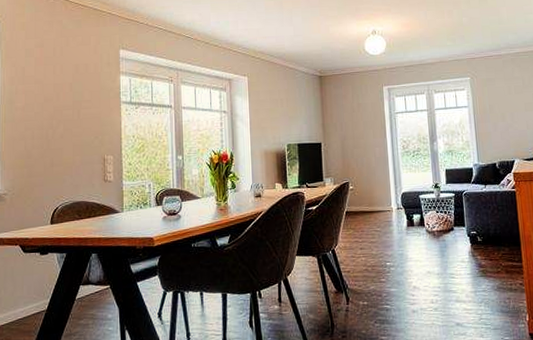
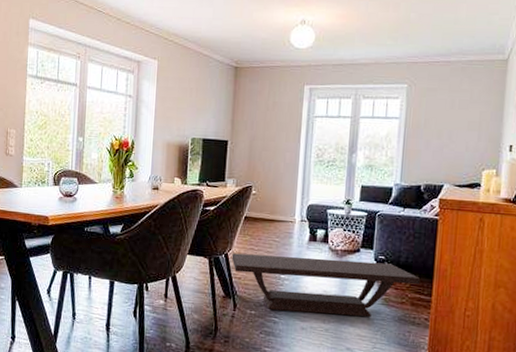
coffee table: none [338,237,511,298] -> present [231,253,421,317]

